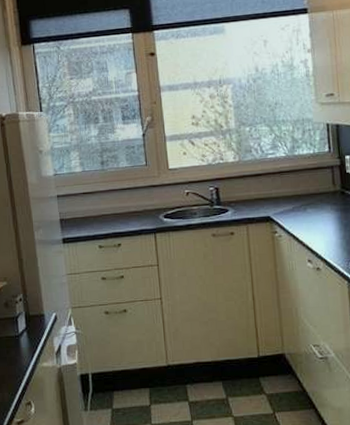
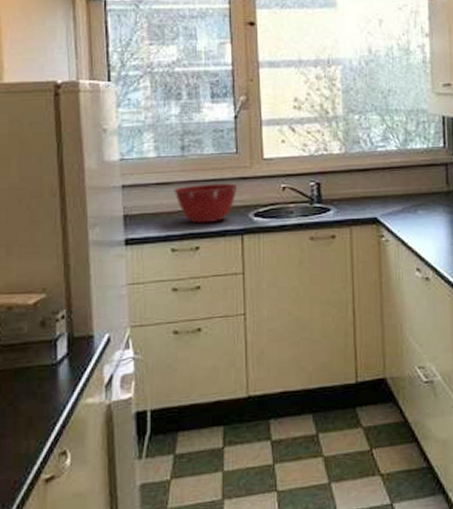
mixing bowl: none [97,191,149,225] -> present [174,183,238,224]

